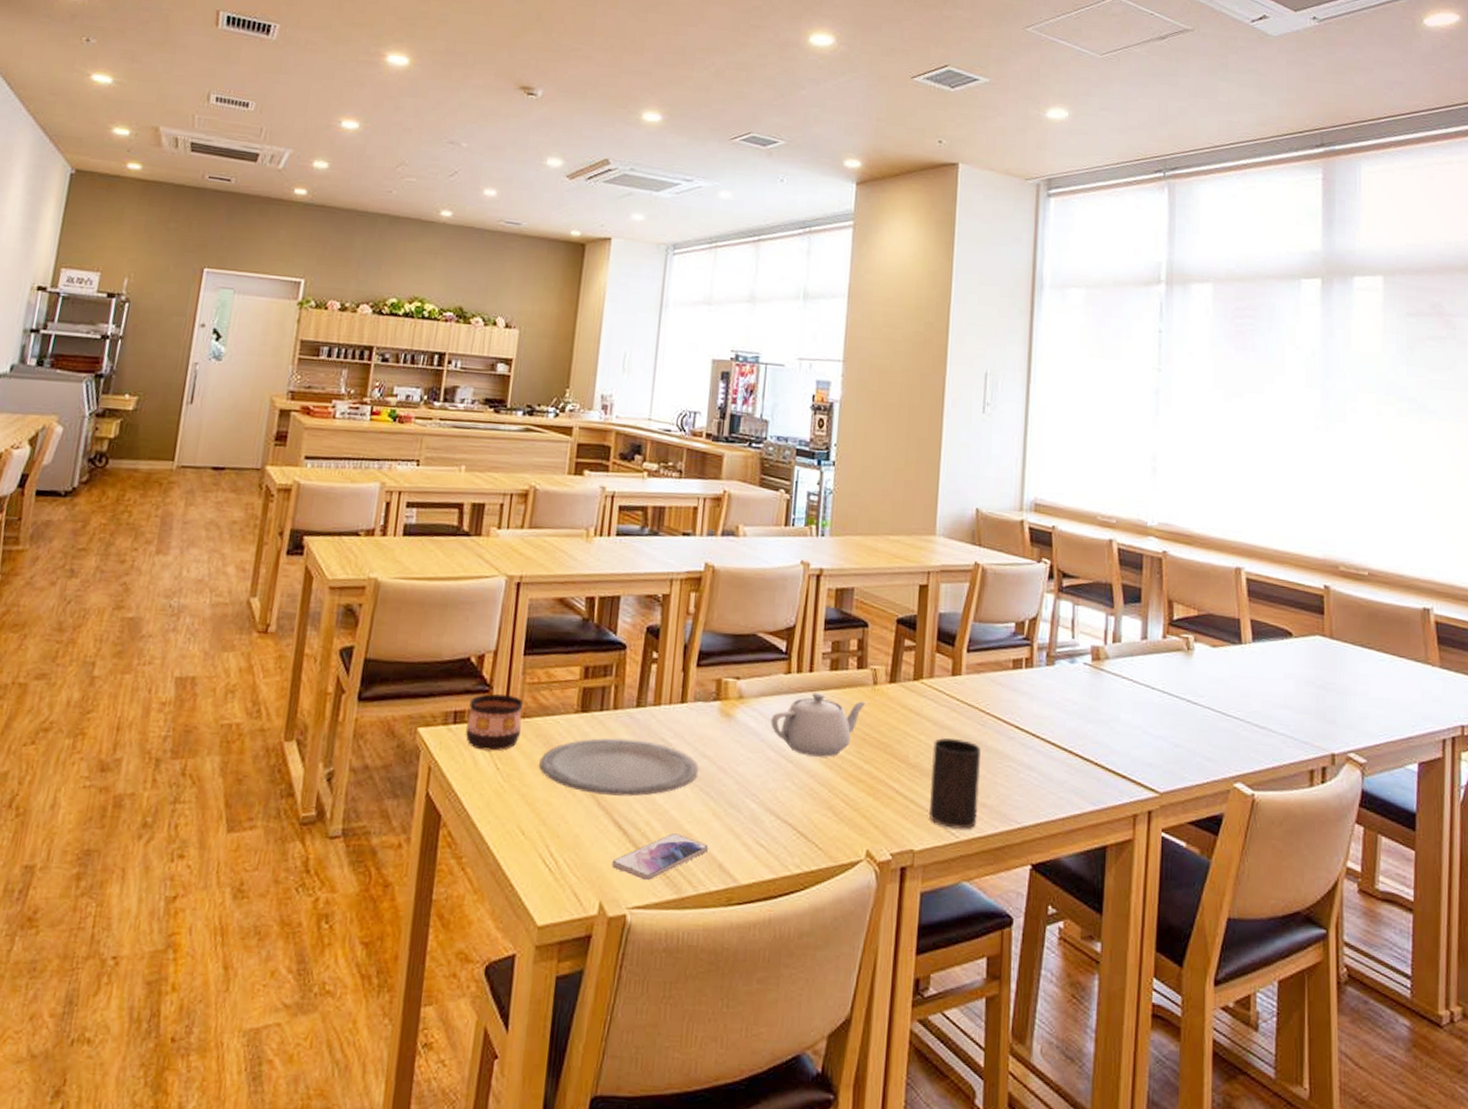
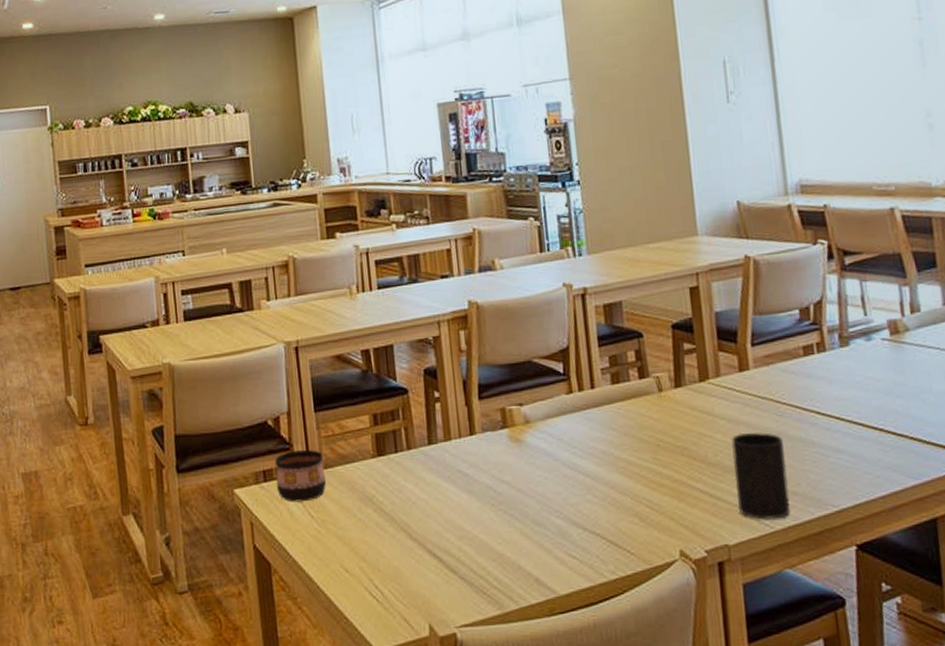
plate: present [539,738,699,797] -> none [349,474,500,529]
smartphone: present [612,833,709,881] -> none [433,555,523,601]
teapot: present [771,692,866,758] -> none [561,406,655,469]

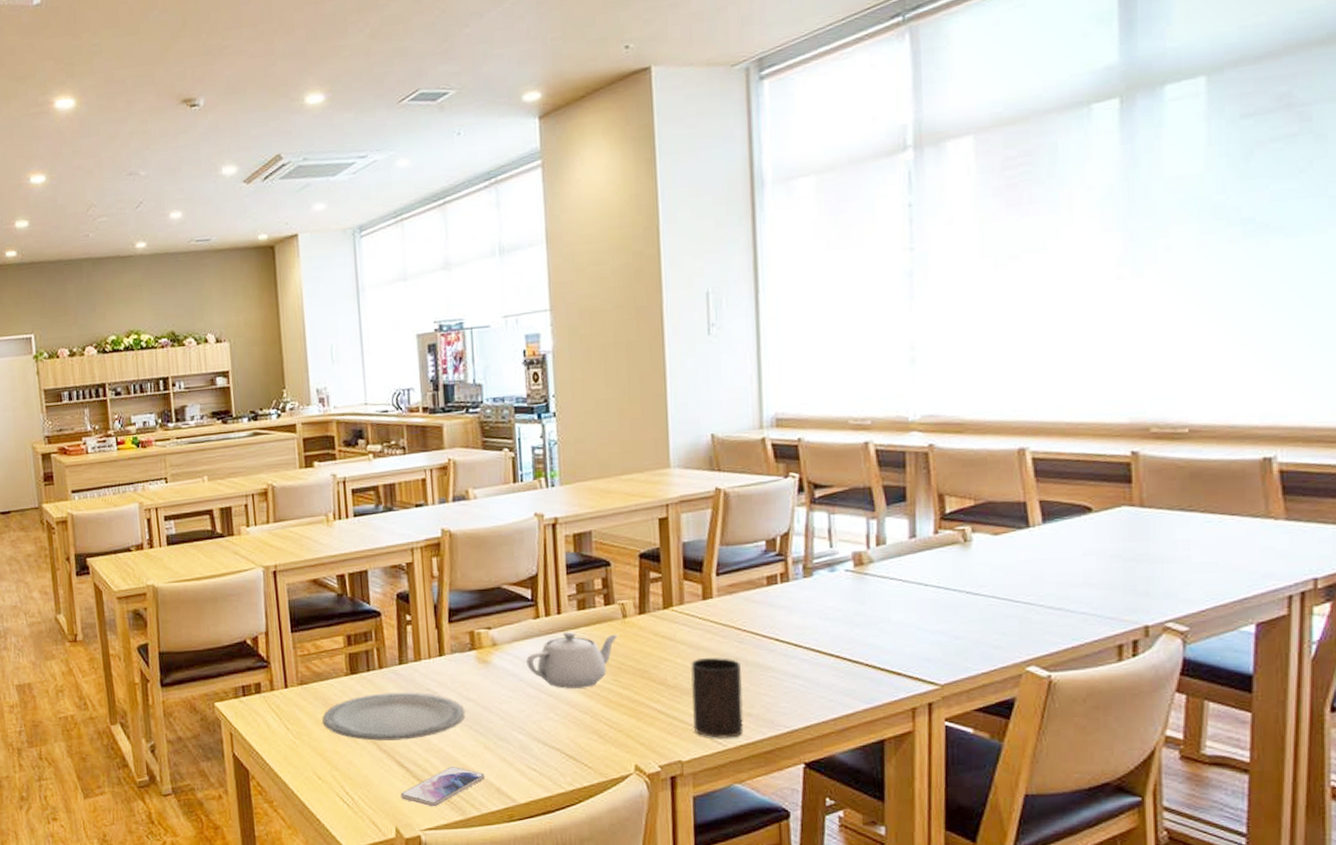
cup: present [275,450,326,502] -> none [253,668,301,715]
plate: none [349,474,500,529] -> present [322,692,465,741]
smartphone: none [433,555,523,601] -> present [401,767,486,807]
teapot: none [561,406,655,469] -> present [526,631,618,689]

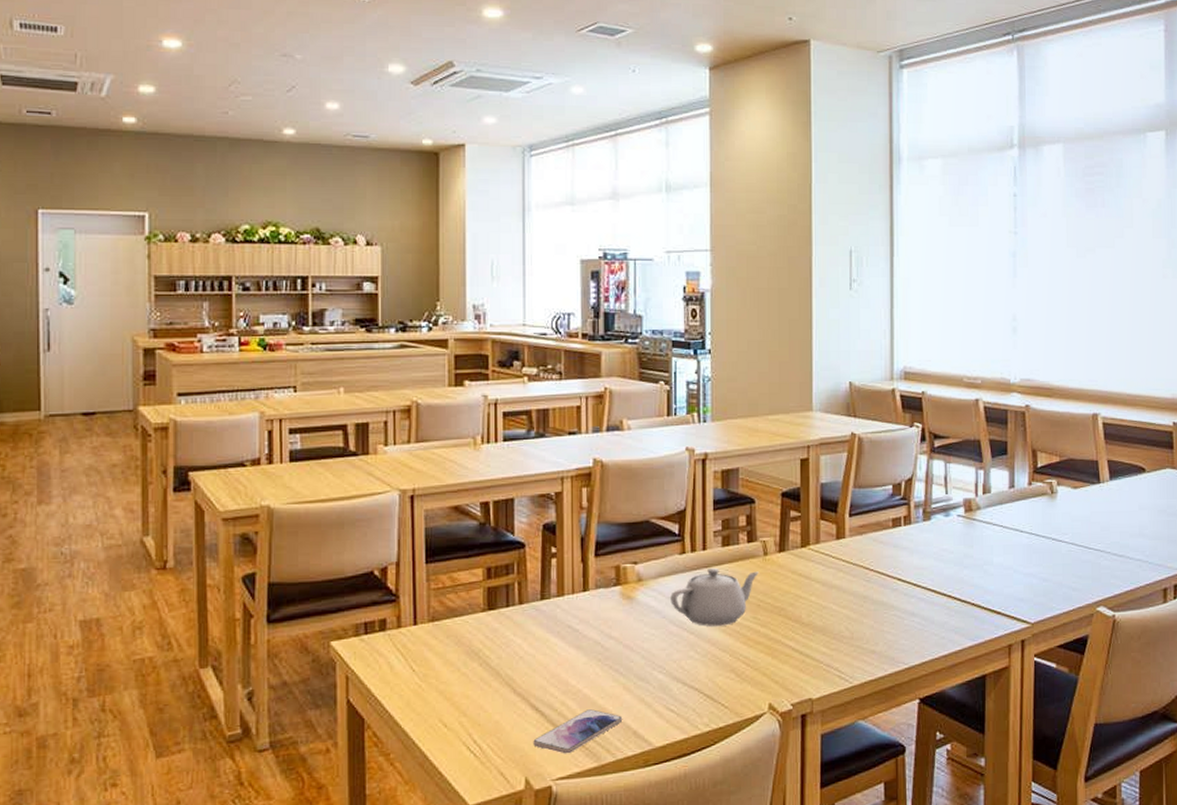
plate: present [322,692,465,741] -> none [454,629,606,683]
cup: present [690,658,744,738] -> none [823,596,869,676]

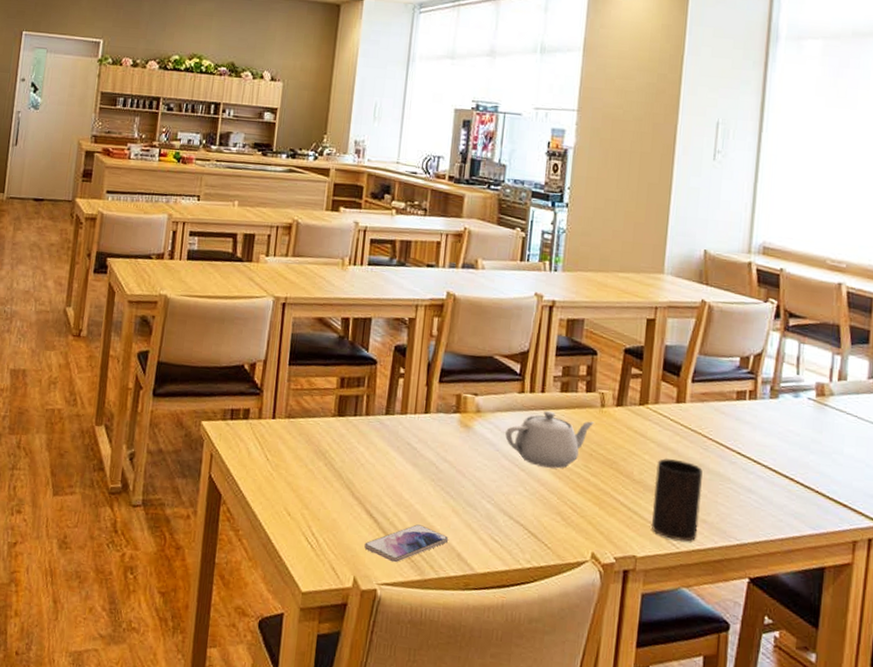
cup: none [823,596,869,676] -> present [652,458,703,542]

